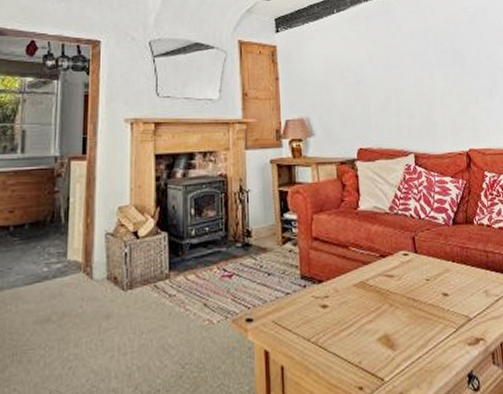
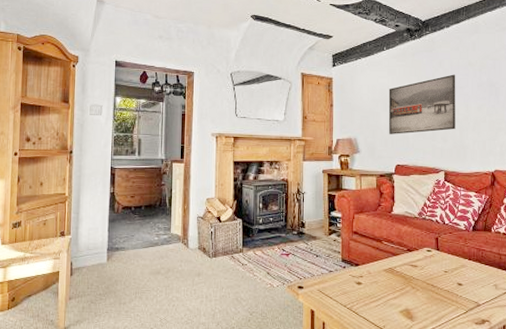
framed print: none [343,40,422,112] -> present [388,74,456,134]

